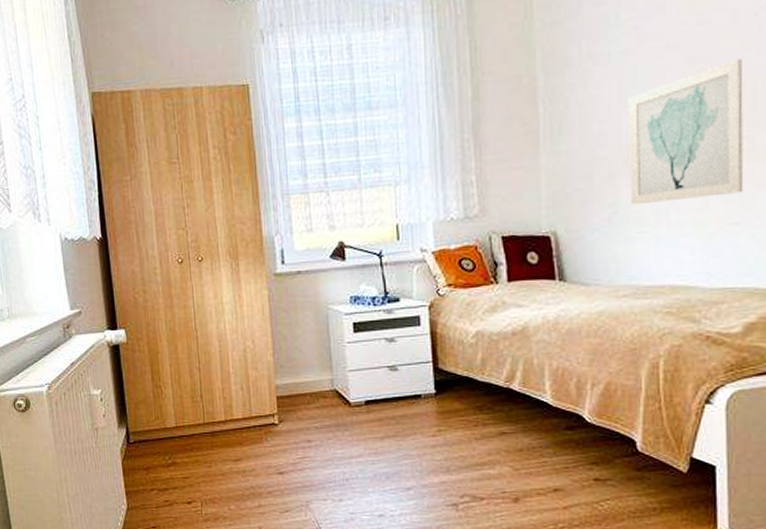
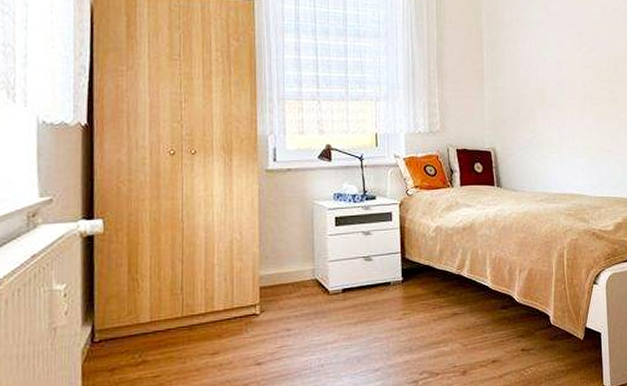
wall art: present [627,58,744,205] -> none [541,38,612,133]

